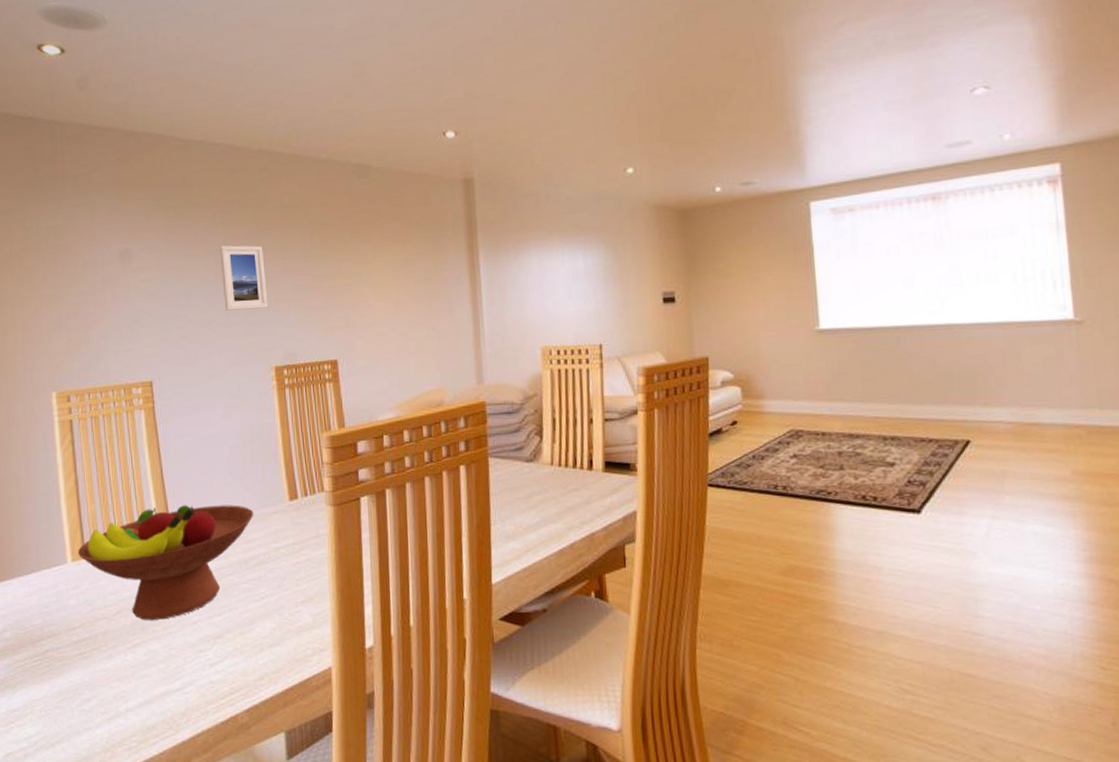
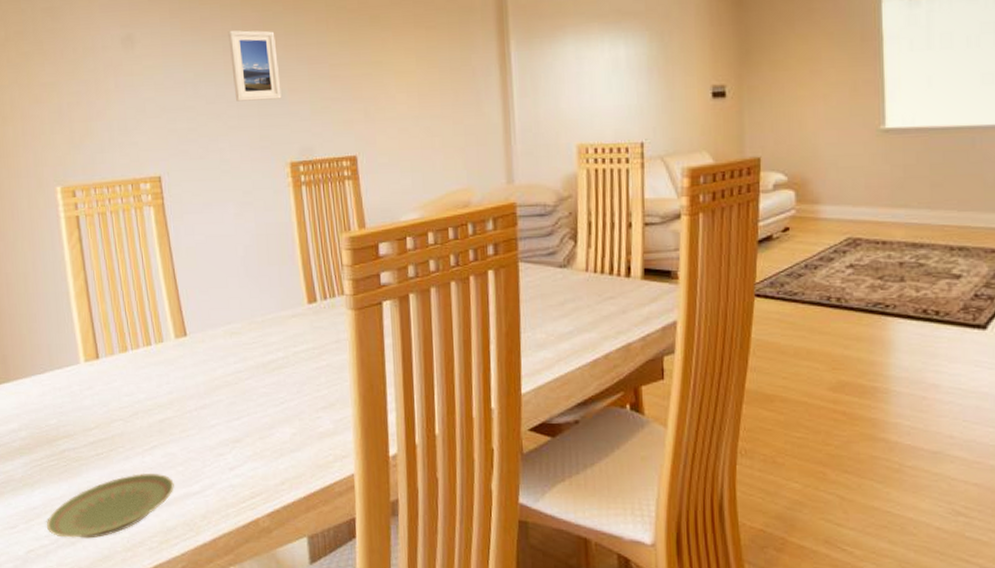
plate: none [26,672,155,740] -> present [46,474,174,539]
fruit bowl: present [77,505,254,621] -> none [90,306,271,424]

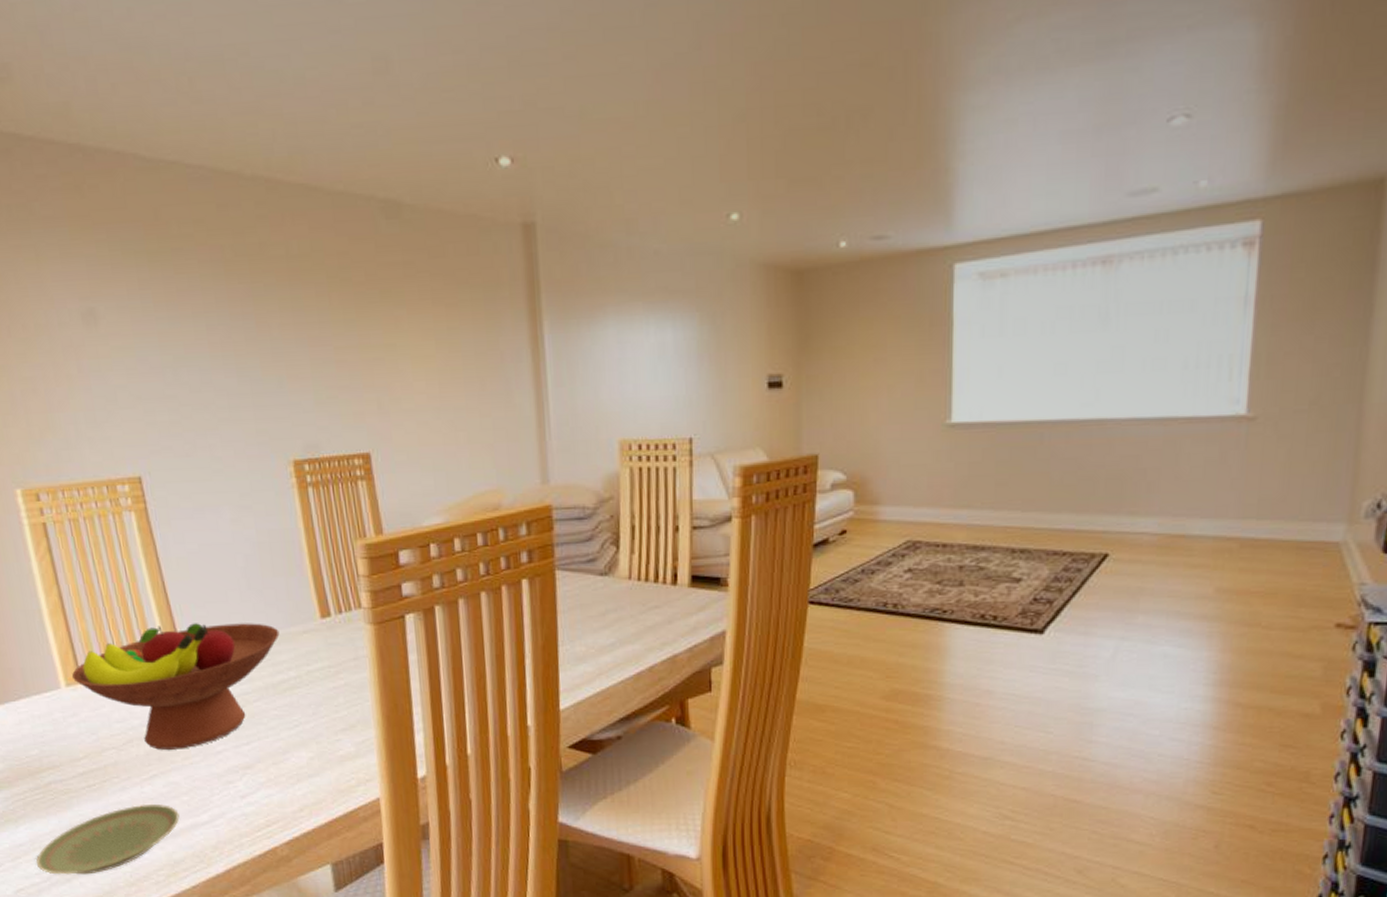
fruit bowl: none [90,306,271,424] -> present [71,623,280,751]
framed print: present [228,30,282,102] -> none [211,304,280,390]

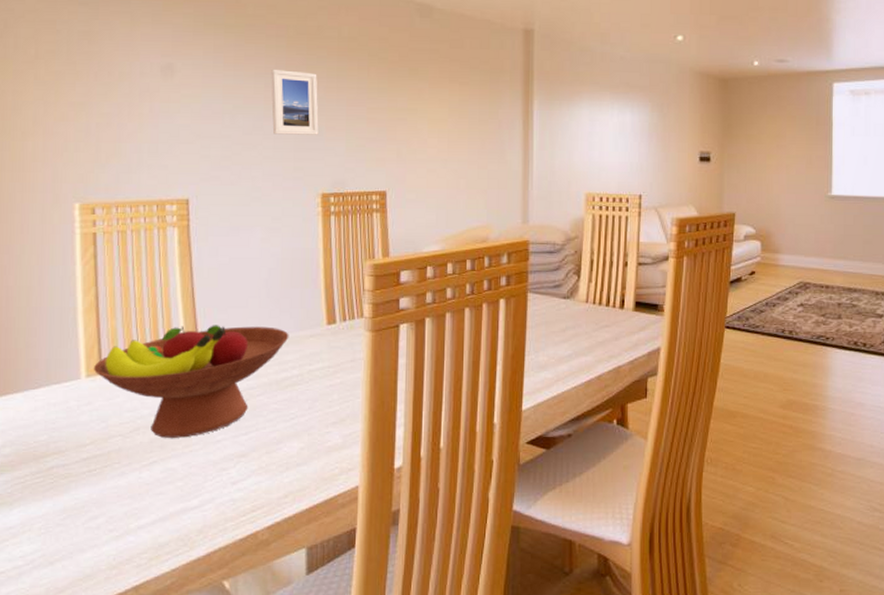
plate: present [36,805,180,875] -> none [22,490,171,558]
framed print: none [211,304,280,390] -> present [271,69,319,135]

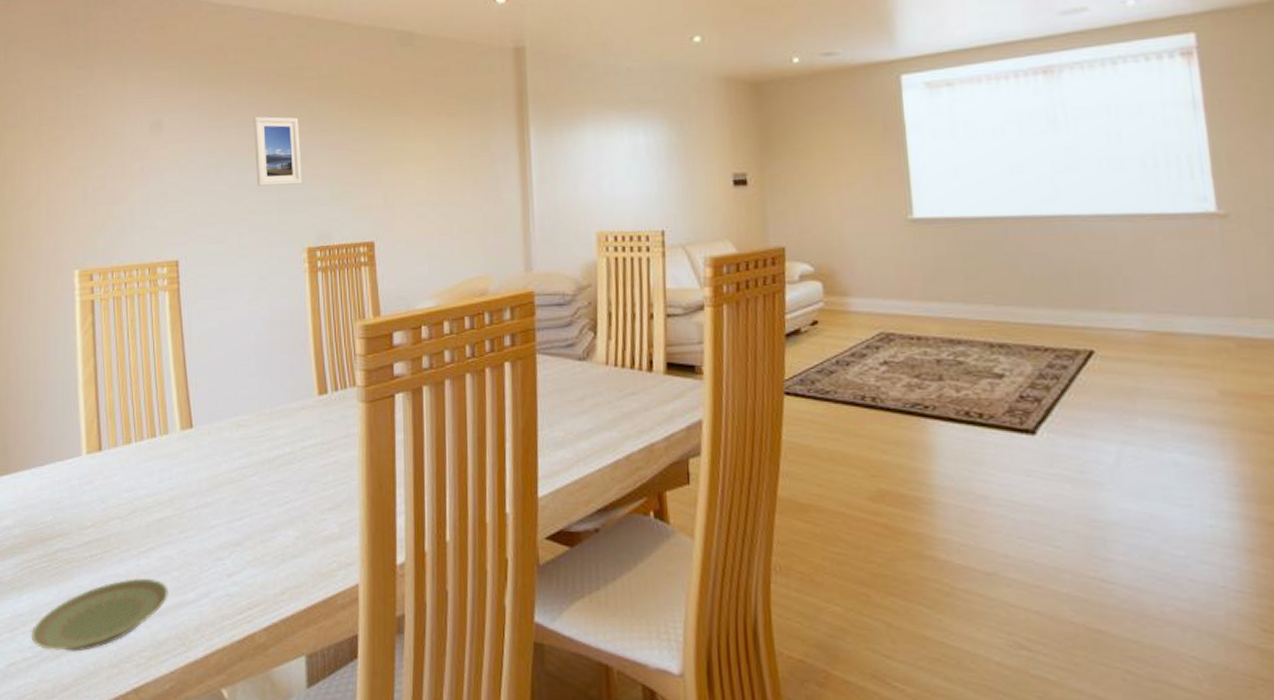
plate: none [22,490,171,558] -> present [31,578,168,652]
fruit bowl: present [93,325,289,439] -> none [93,396,280,523]

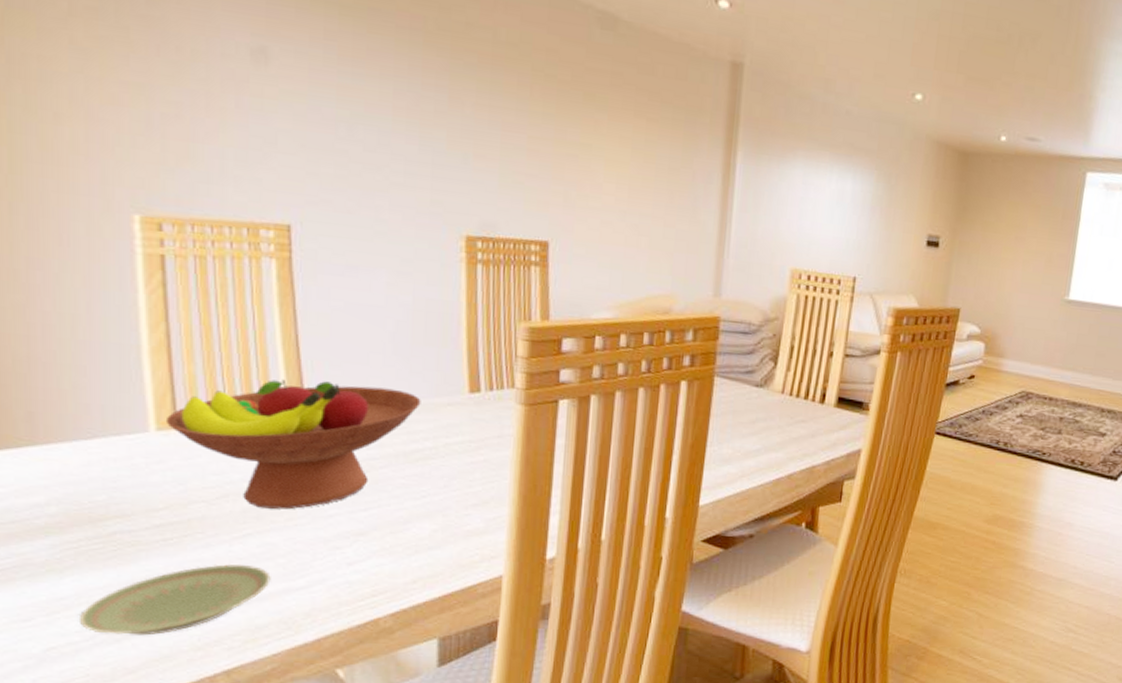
fruit bowl: none [93,396,280,523] -> present [165,379,421,510]
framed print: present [253,116,302,186] -> none [402,70,465,163]

